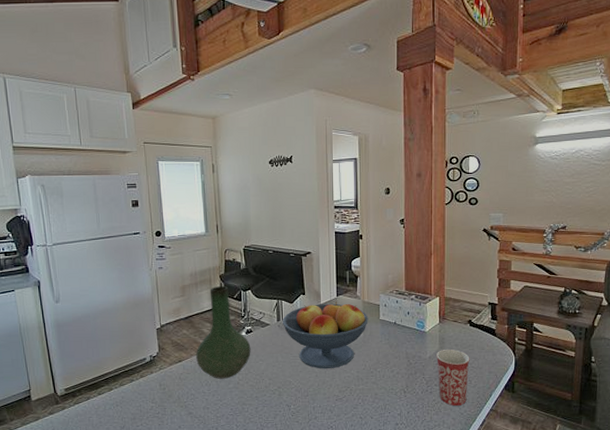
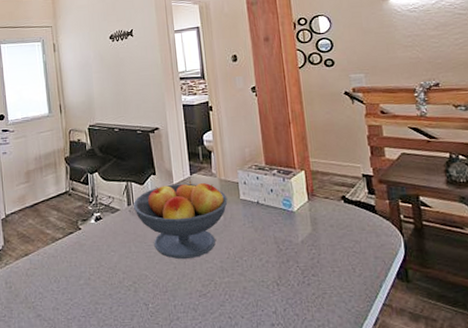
vase: present [196,286,251,379] -> none [43,169,102,274]
mug: present [437,349,470,406] -> none [310,231,353,300]

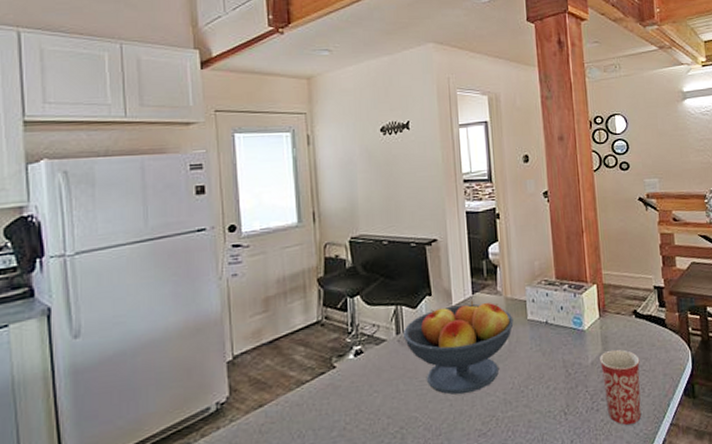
mug: none [310,231,353,300] -> present [600,349,641,425]

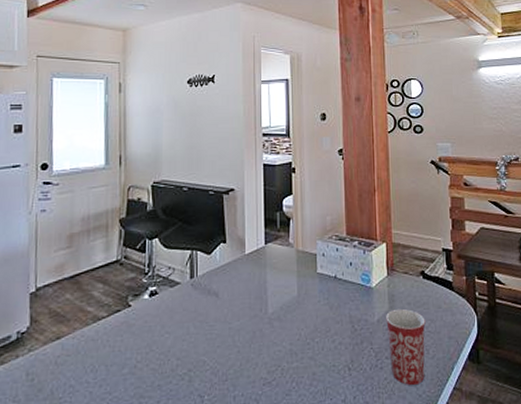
fruit bowl: present [402,300,514,395] -> none [196,250,303,342]

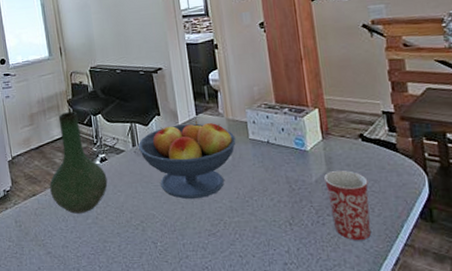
vase: none [80,234,155,362] -> present [50,112,108,214]
fruit bowl: none [196,250,303,342] -> present [138,121,236,200]

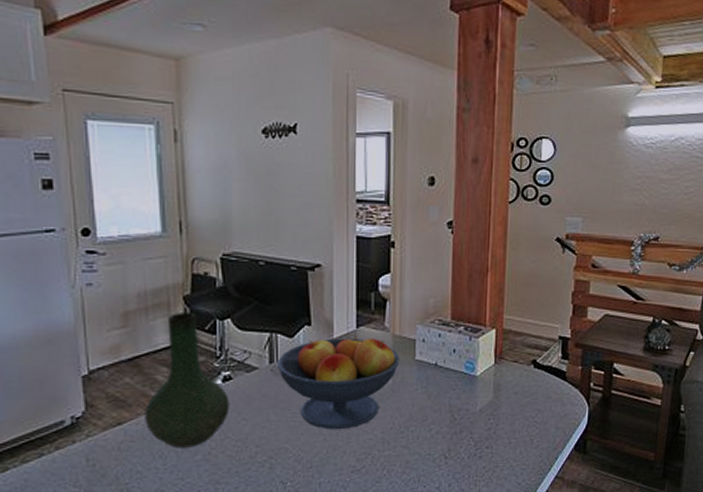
mug: present [324,170,371,240] -> none [489,399,532,474]

